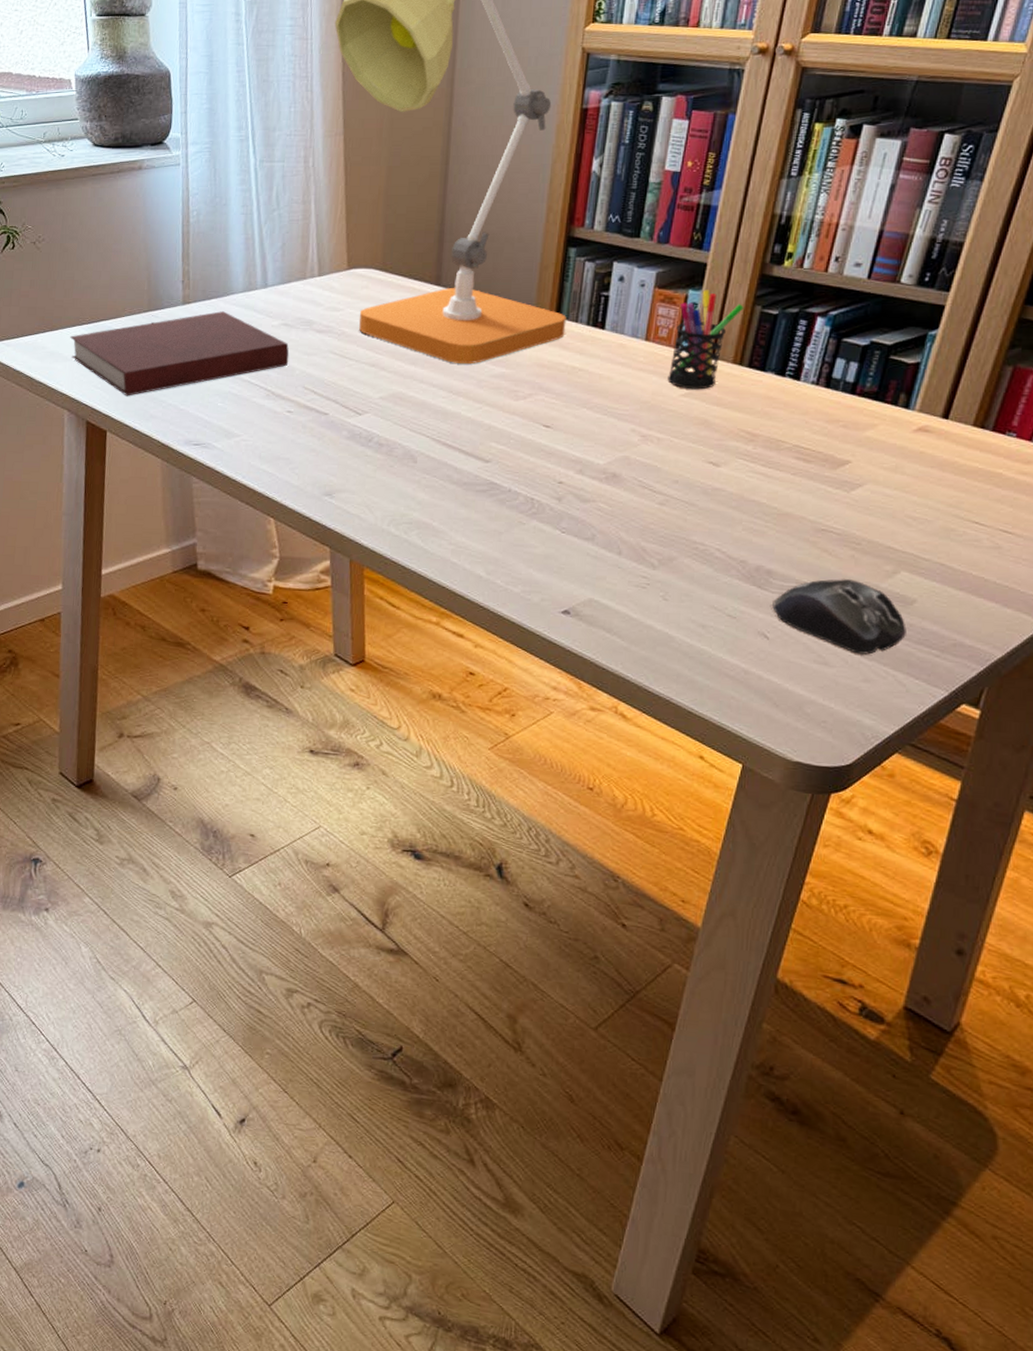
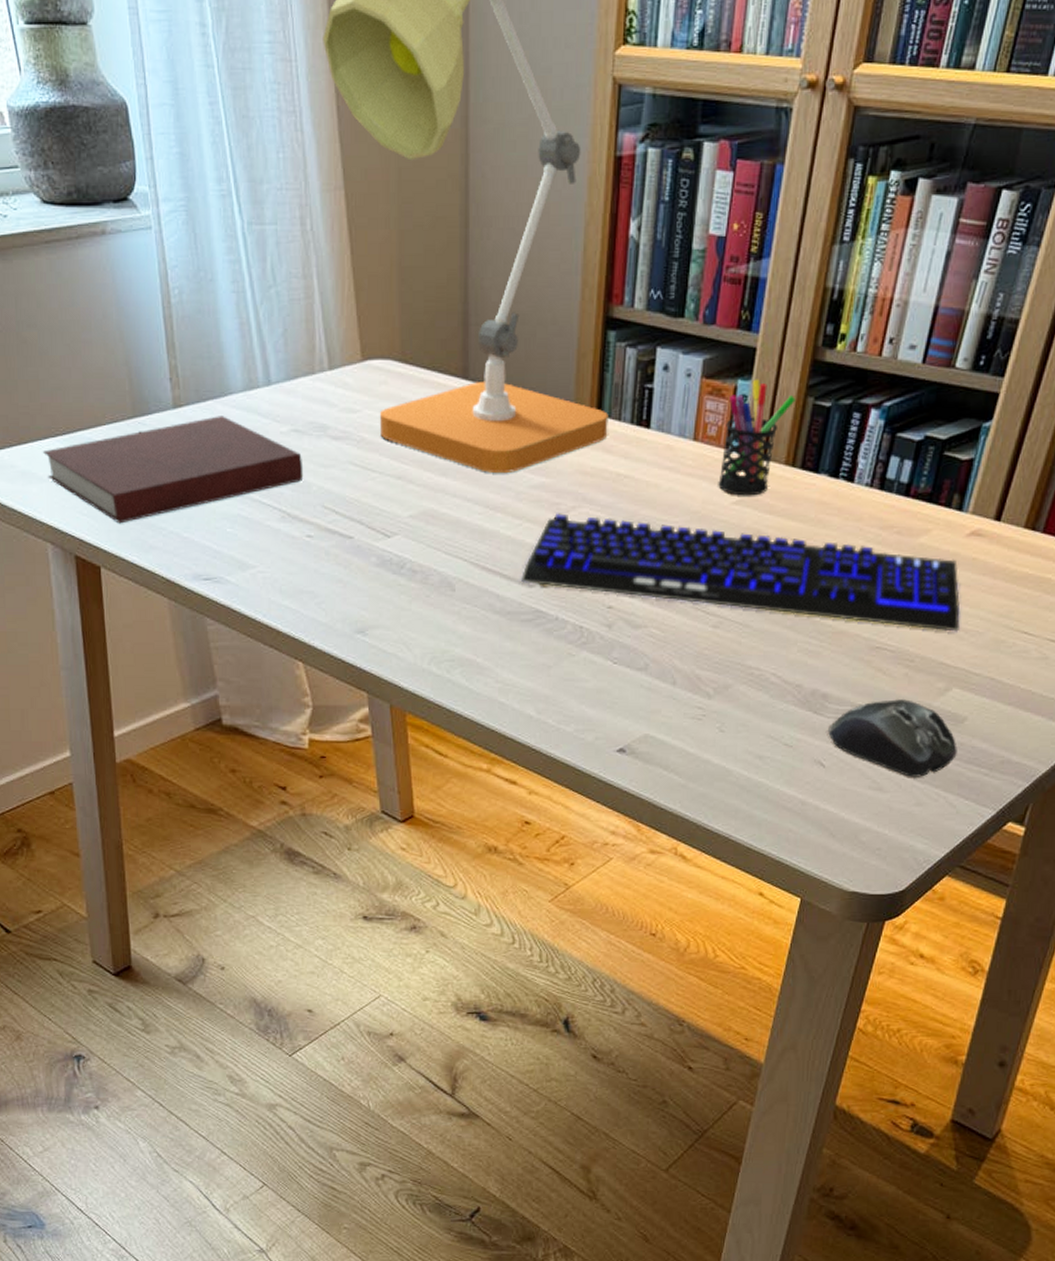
keyboard: none [477,398,908,519] -> present [520,512,960,632]

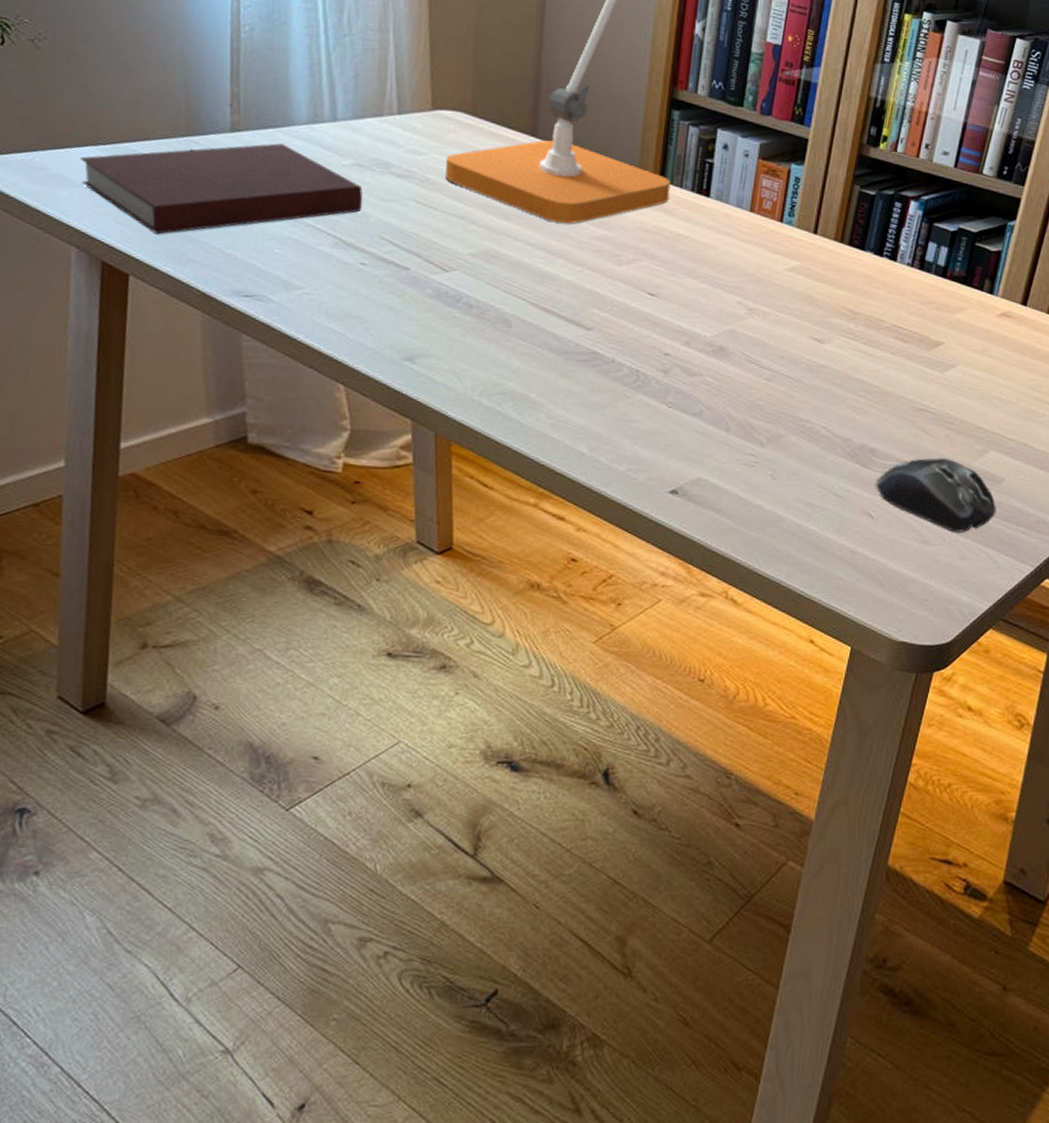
keyboard: present [520,512,960,632] -> none [578,263,994,400]
pen holder: present [718,379,796,496] -> none [772,165,844,265]

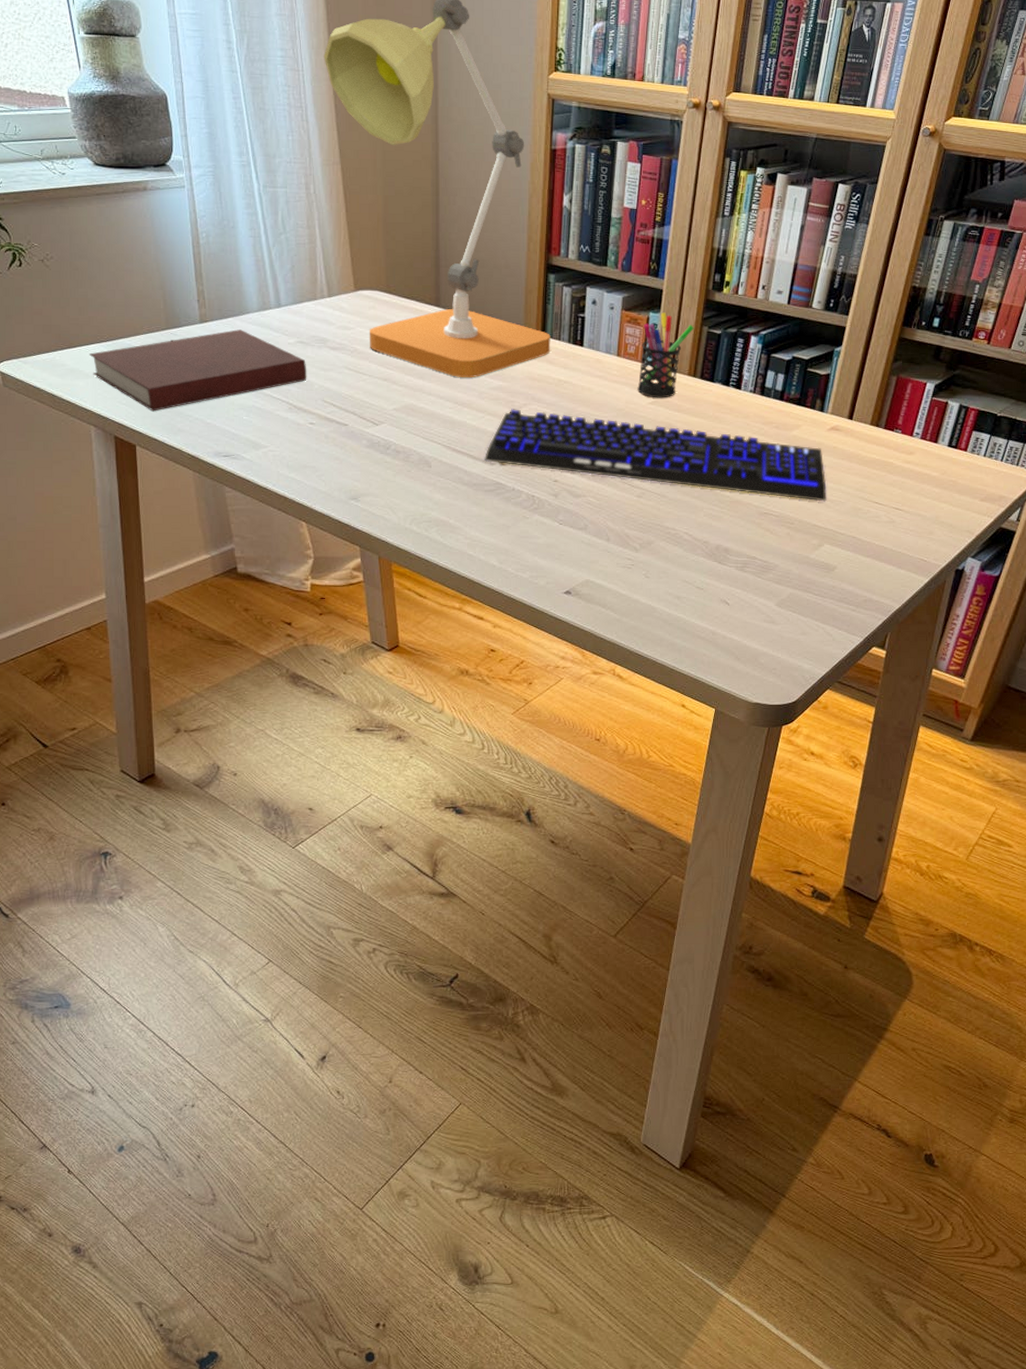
keyboard: none [578,263,994,400] -> present [483,408,827,502]
pen holder: none [772,165,844,265] -> present [637,312,694,398]
computer mouse: present [876,458,996,532] -> none [730,553,830,613]

